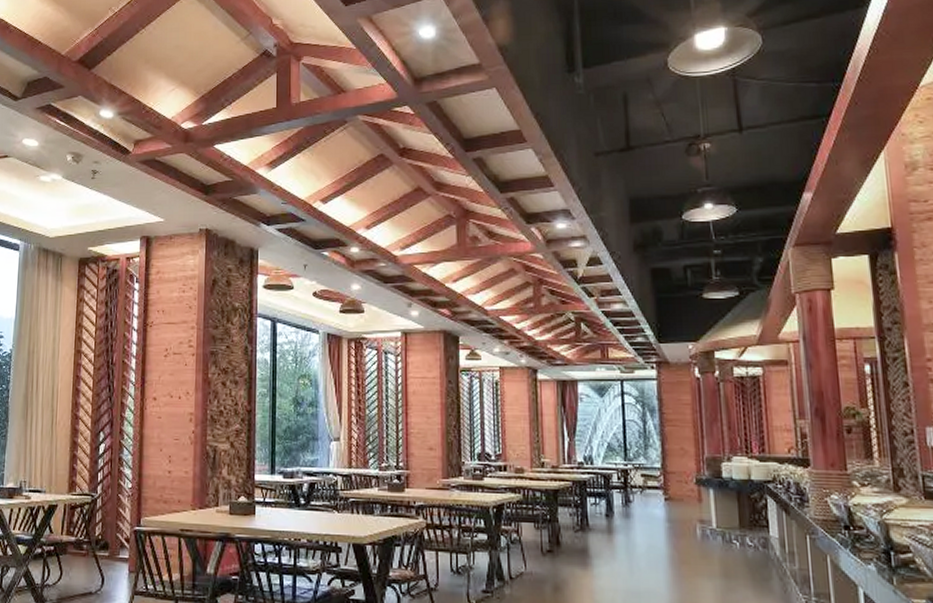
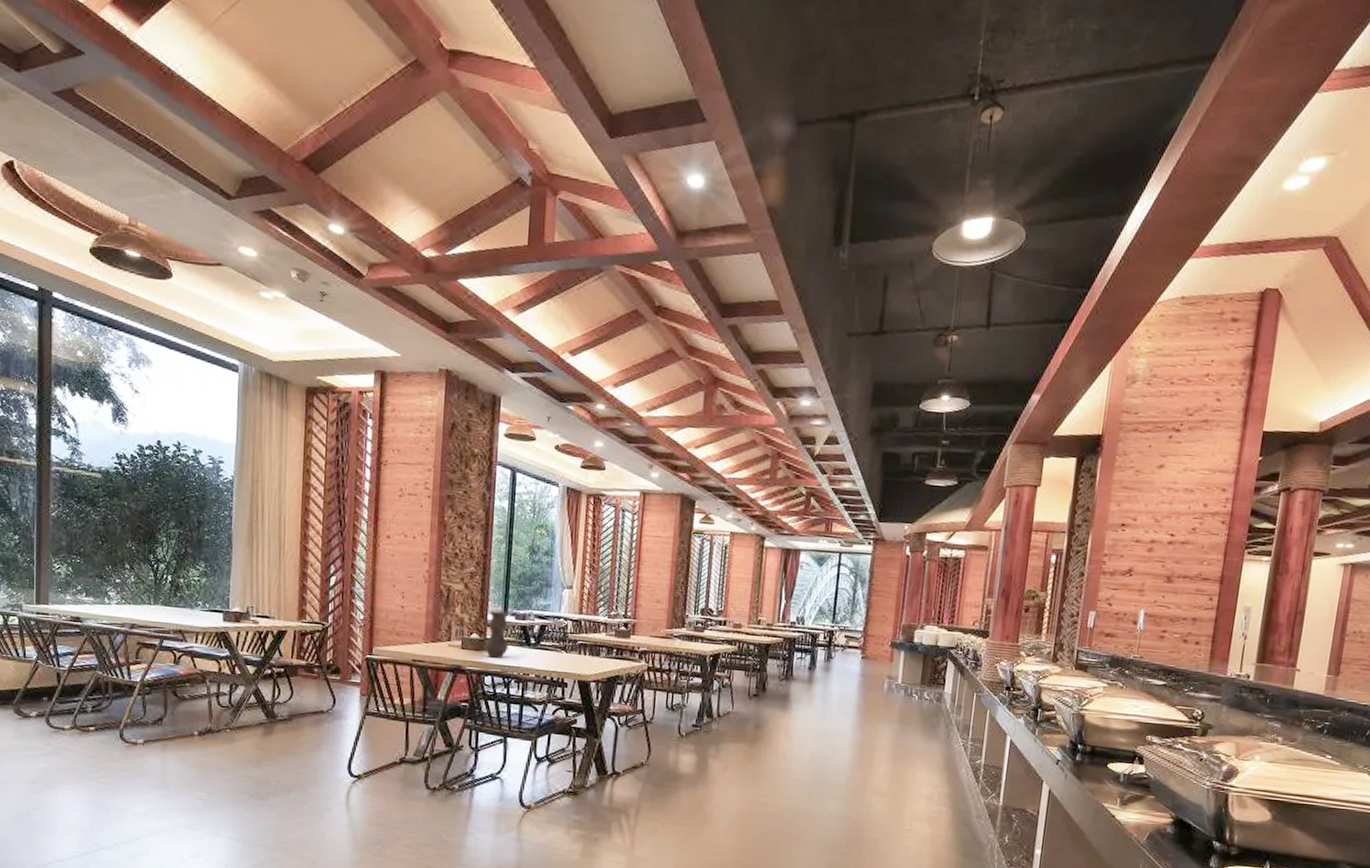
vase: none [253,470,277,523] -> present [484,611,509,658]

